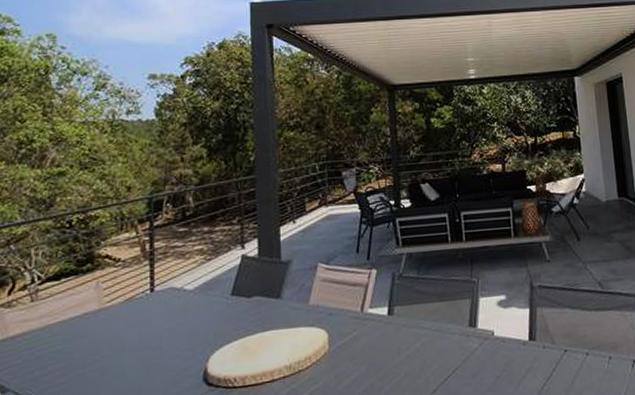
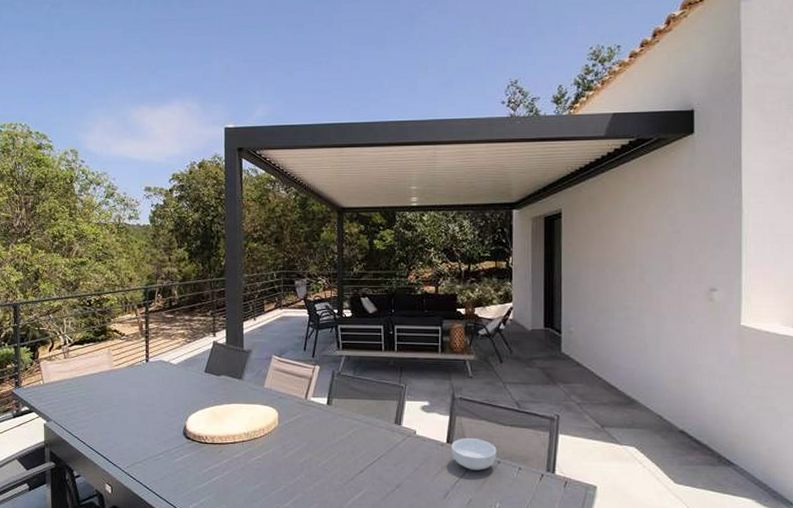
cereal bowl: none [534,330,585,368] -> present [451,437,497,470]

